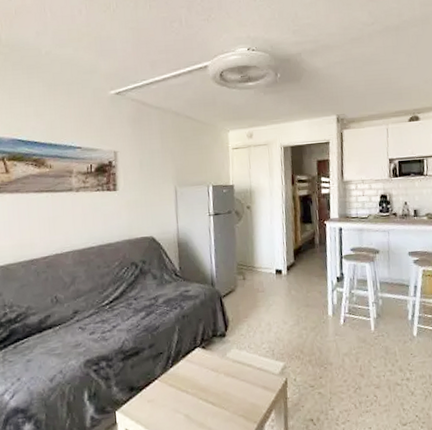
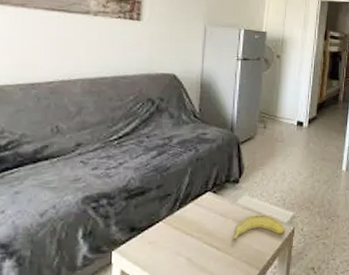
fruit: none [226,367,278,397] -> present [231,215,285,243]

